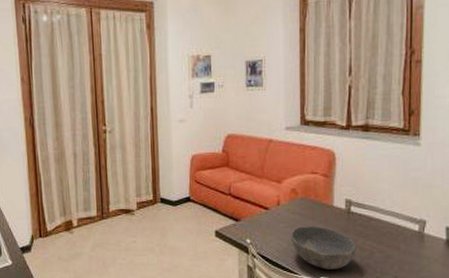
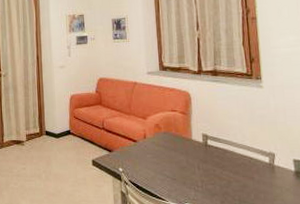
bowl: present [290,226,356,269] -> none [156,157,215,197]

